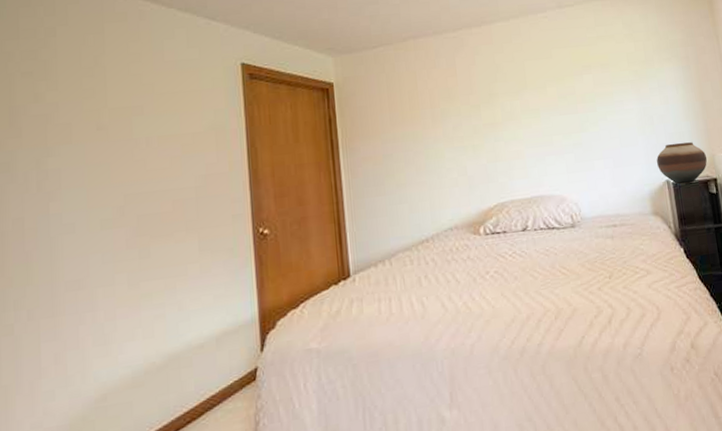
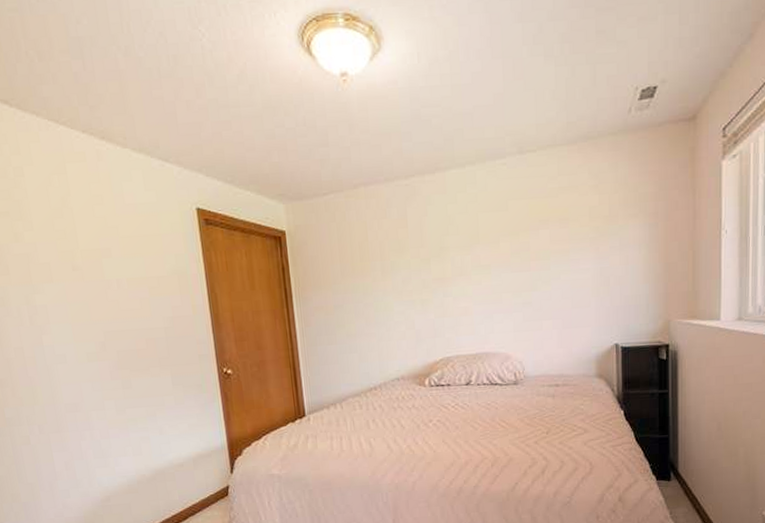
vase: present [657,142,707,185] -> none [608,306,661,349]

